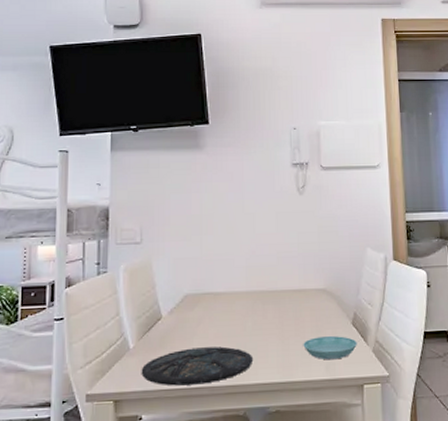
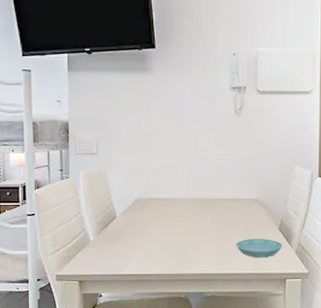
plate: present [141,346,254,386] -> none [100,243,194,272]

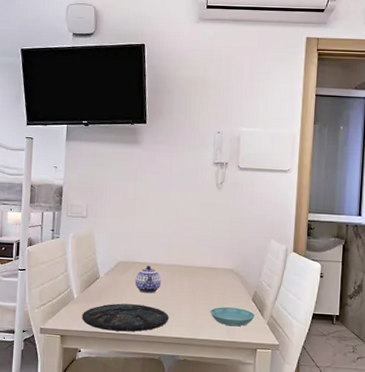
plate: none [100,243,194,272] -> present [82,303,169,332]
teapot: none [154,201,183,230] -> present [135,265,162,294]

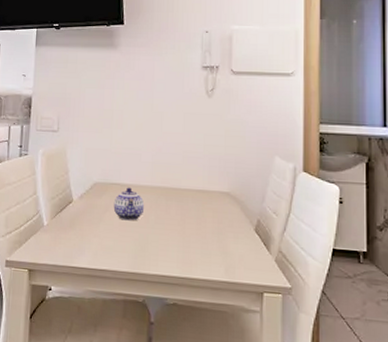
plate: present [82,303,169,332] -> none [52,232,155,267]
saucer: present [210,307,255,327] -> none [203,238,259,264]

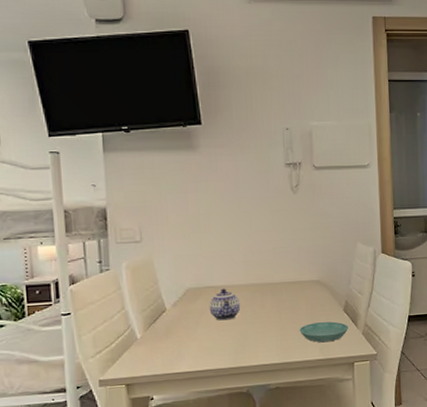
saucer: none [203,238,259,264] -> present [299,321,348,343]

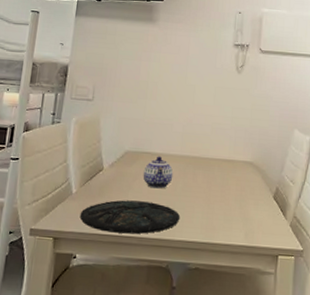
plate: none [149,334,254,370] -> present [80,200,180,234]
saucer: present [299,321,348,343] -> none [226,205,276,229]

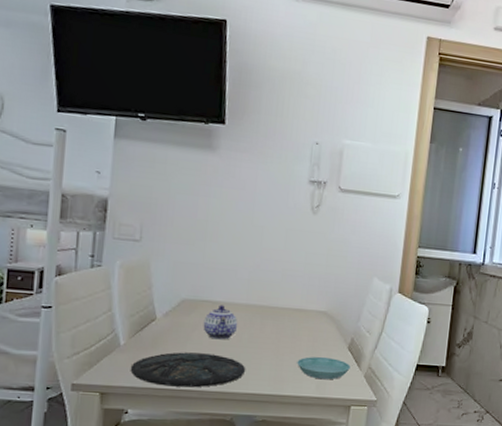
saucer: none [226,205,276,229] -> present [297,357,351,380]

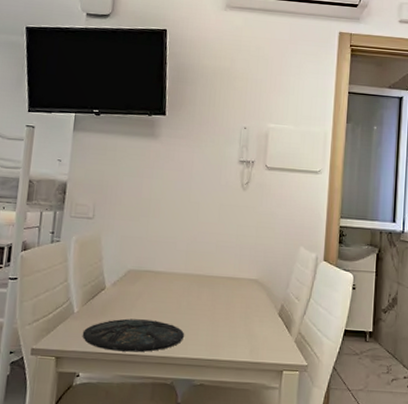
teapot: present [203,305,238,340] -> none [146,274,178,307]
saucer: present [297,357,351,380] -> none [231,322,281,345]

